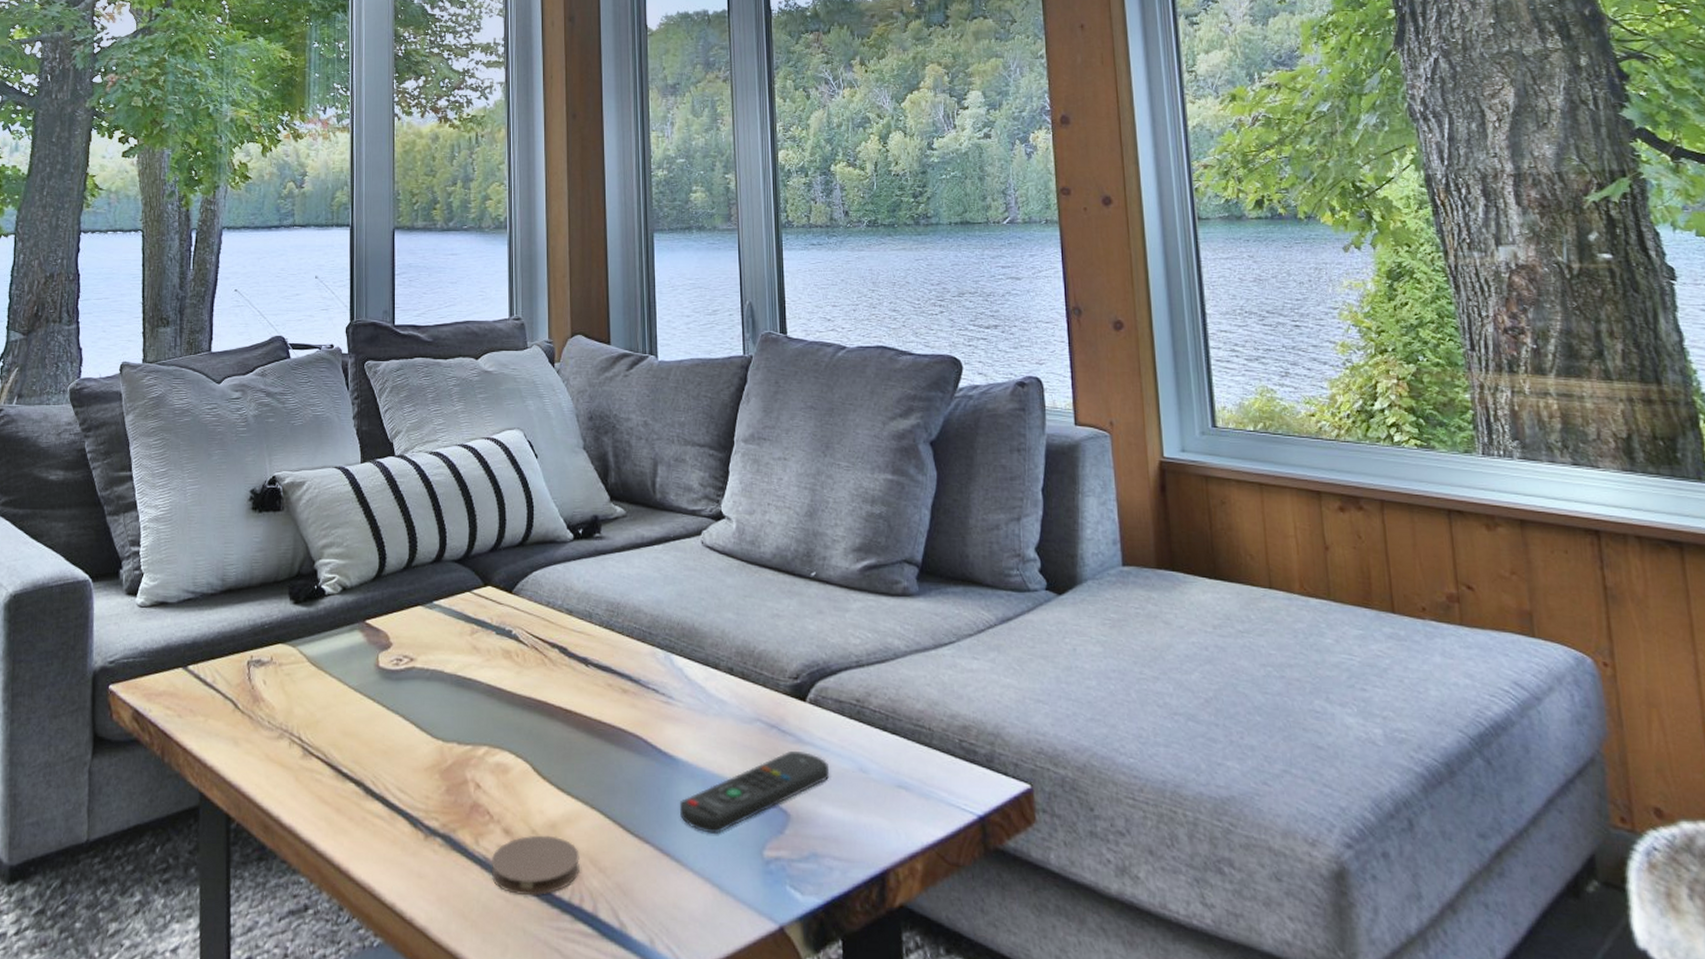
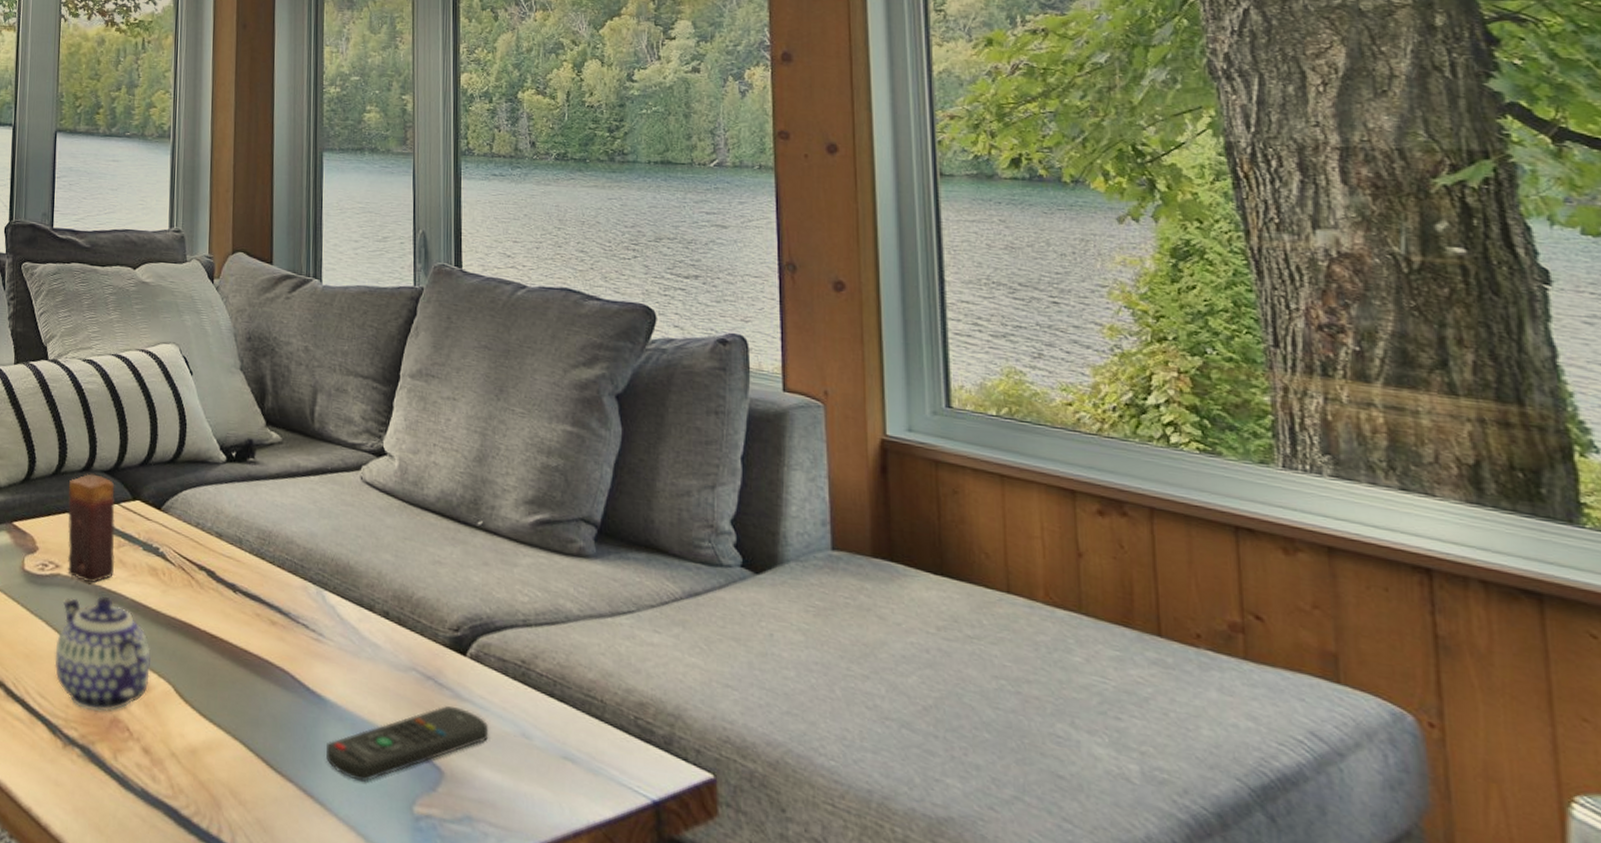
teapot: none [413,684,507,799] -> present [54,595,151,712]
candle: none [419,564,469,673] -> present [67,473,115,583]
coaster: present [491,835,580,896] -> none [128,758,220,820]

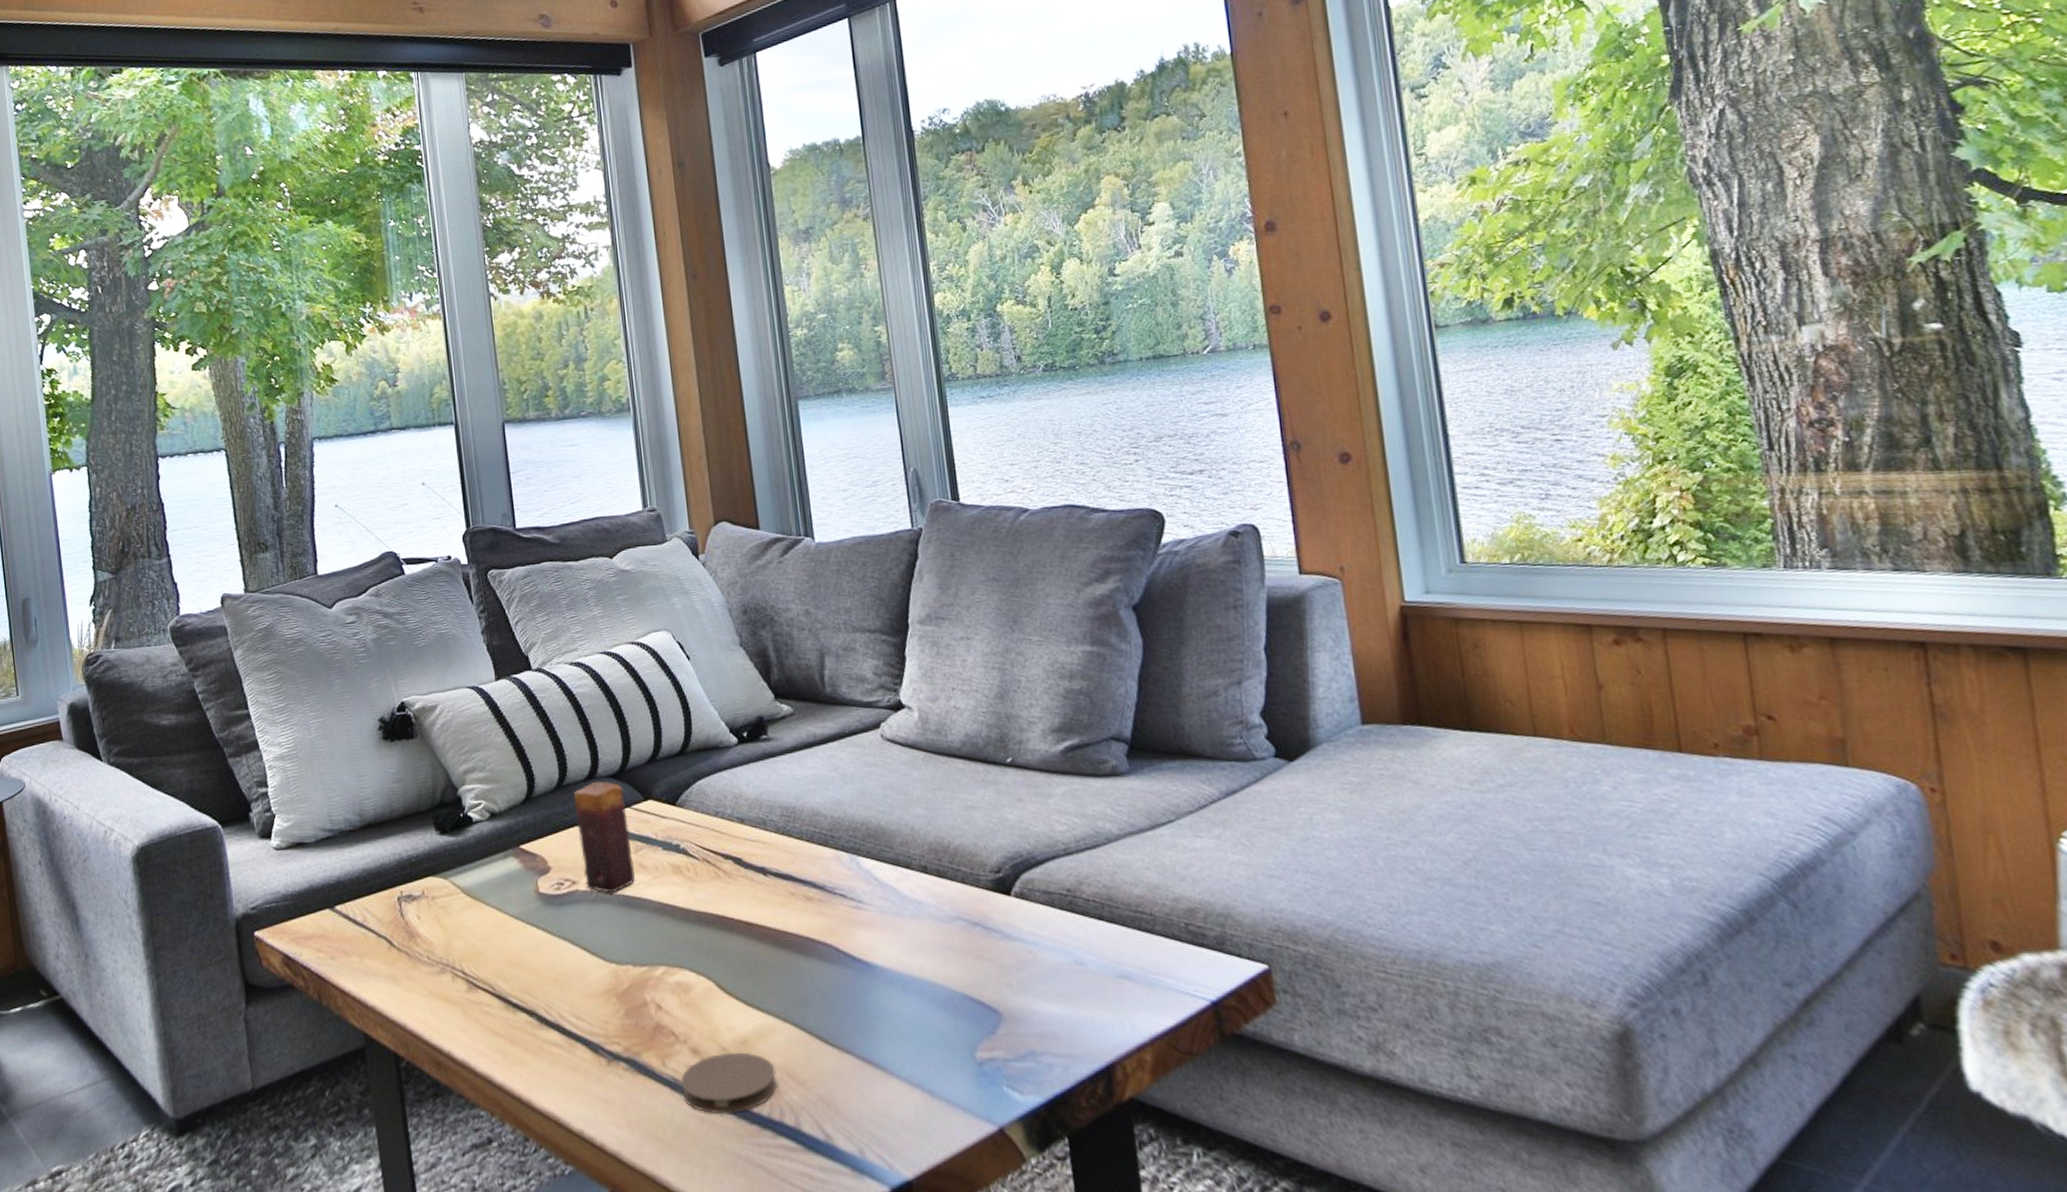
teapot: present [54,595,151,712] -> none [584,903,689,1023]
coaster: none [128,758,220,820] -> present [680,1052,777,1114]
remote control: present [326,705,489,782] -> none [880,947,1043,1039]

